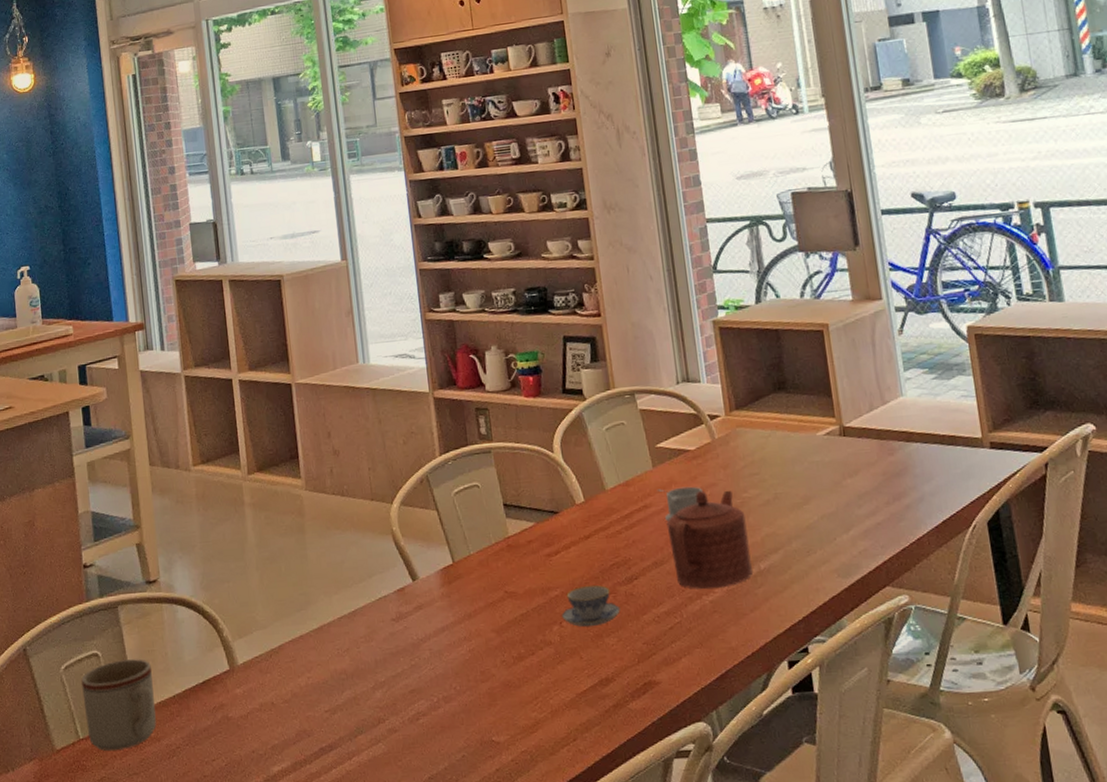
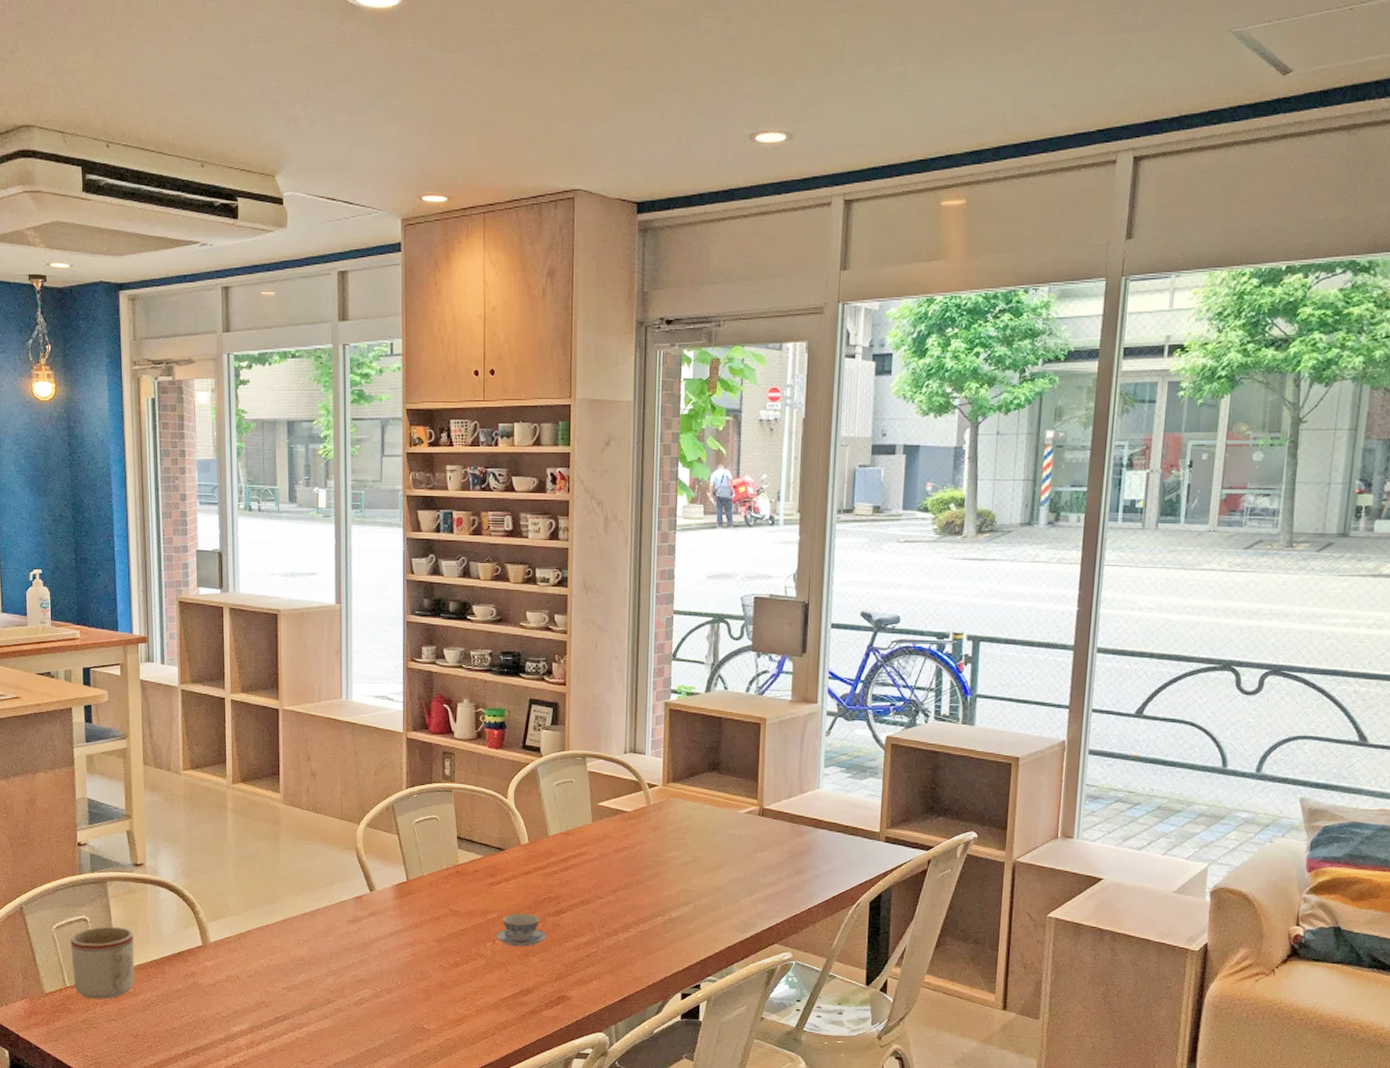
teacup: present [658,486,703,521] -> none [594,841,632,868]
teapot: present [666,490,753,590] -> none [597,847,665,929]

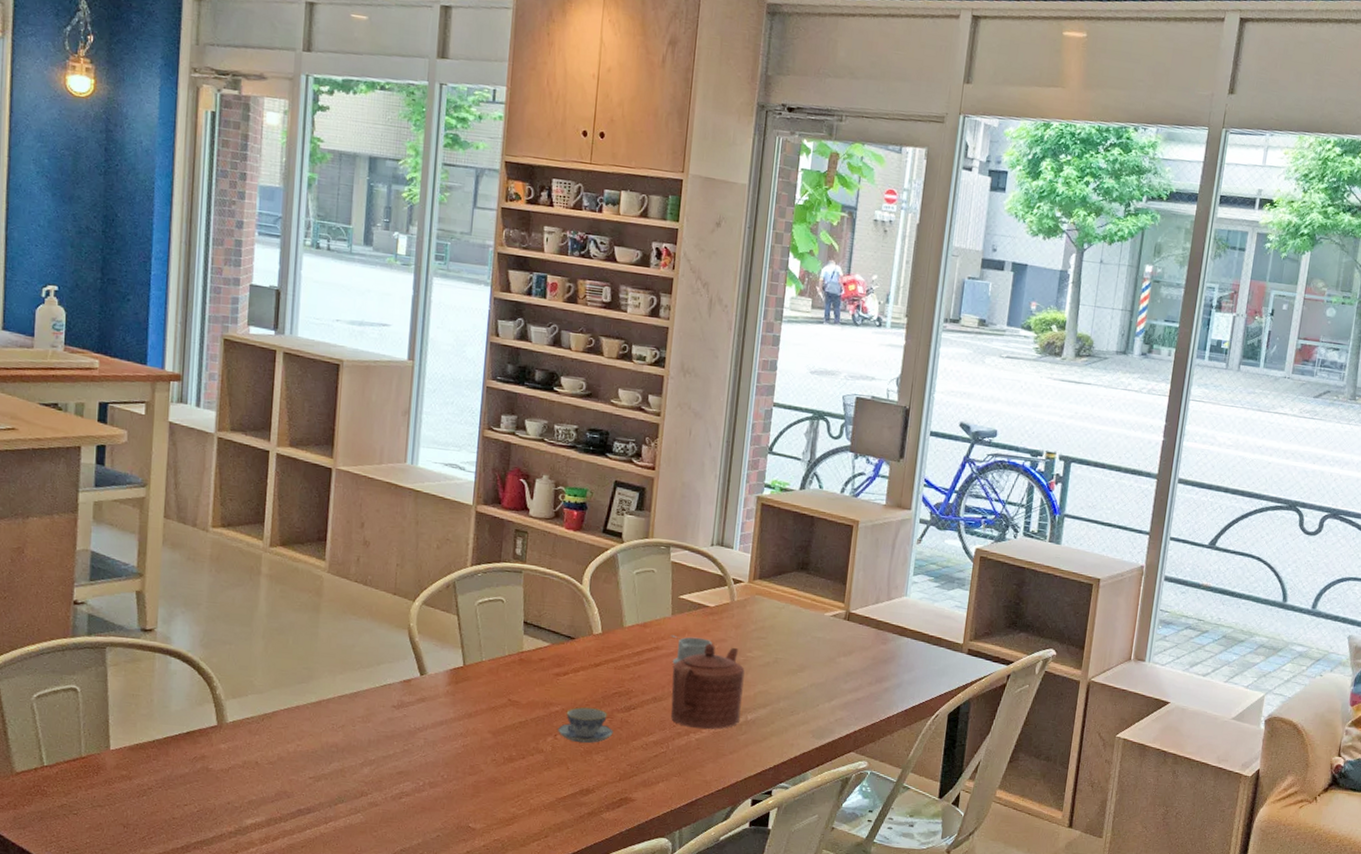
mug: present [71,926,135,999] -> none [53,698,133,782]
teacup: none [594,841,632,868] -> present [672,635,712,664]
teapot: none [597,847,665,929] -> present [671,643,745,730]

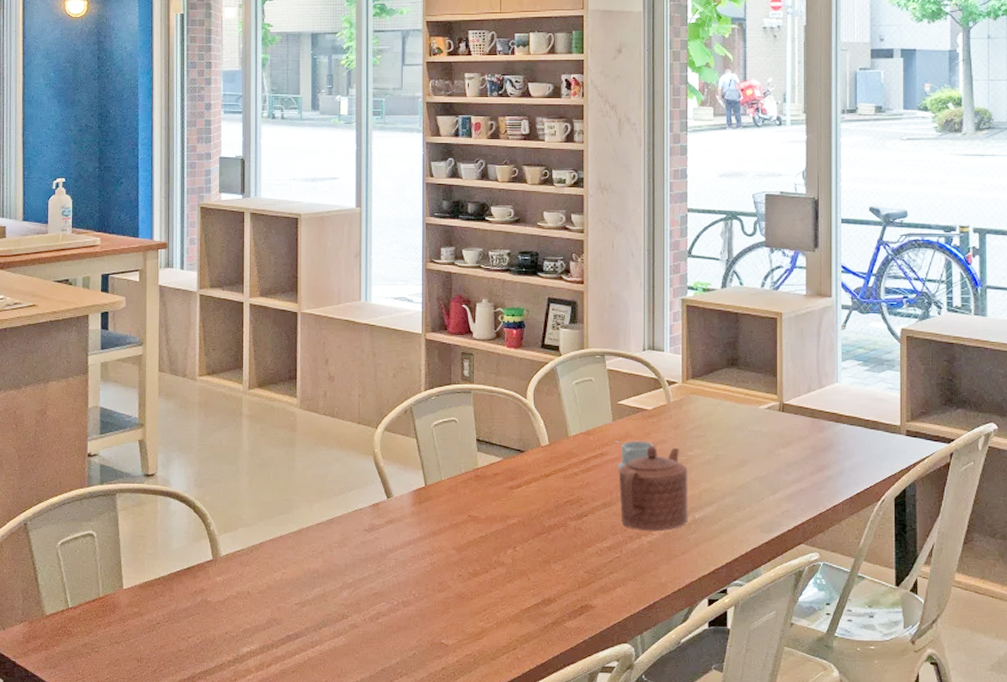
teacup: present [558,706,614,744] -> none [517,517,568,554]

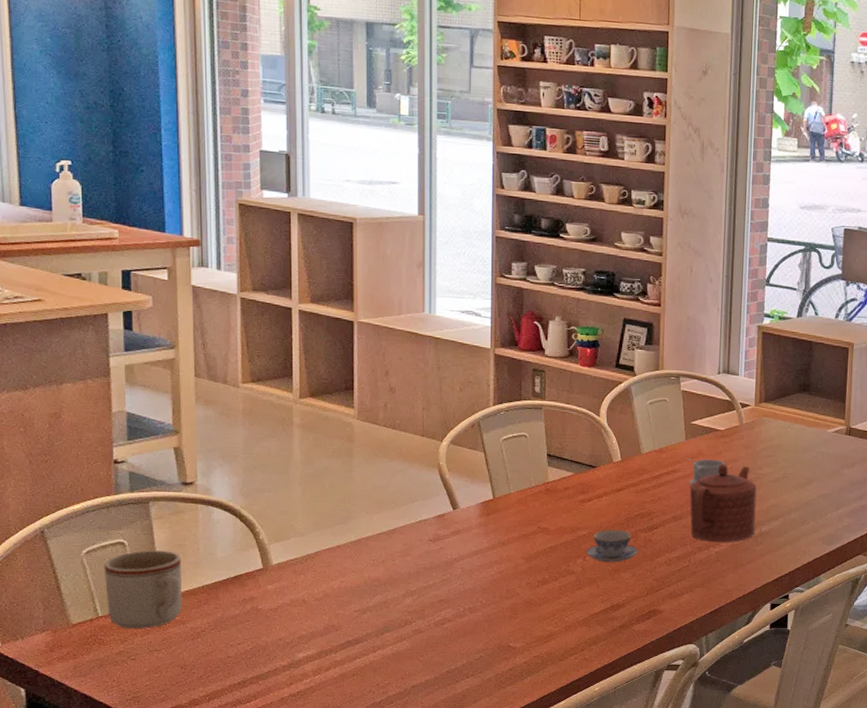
mug: none [75,542,141,620] -> present [104,550,182,628]
teacup: none [517,517,568,554] -> present [586,529,638,563]

